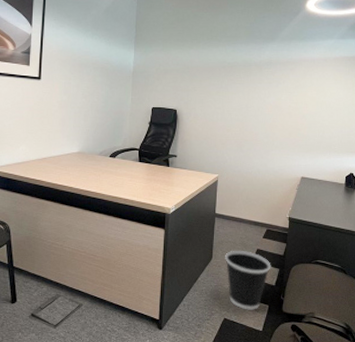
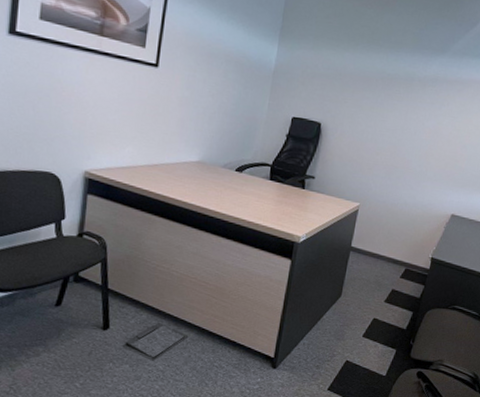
wastebasket: present [225,250,271,310] -> none [354,288,405,354]

